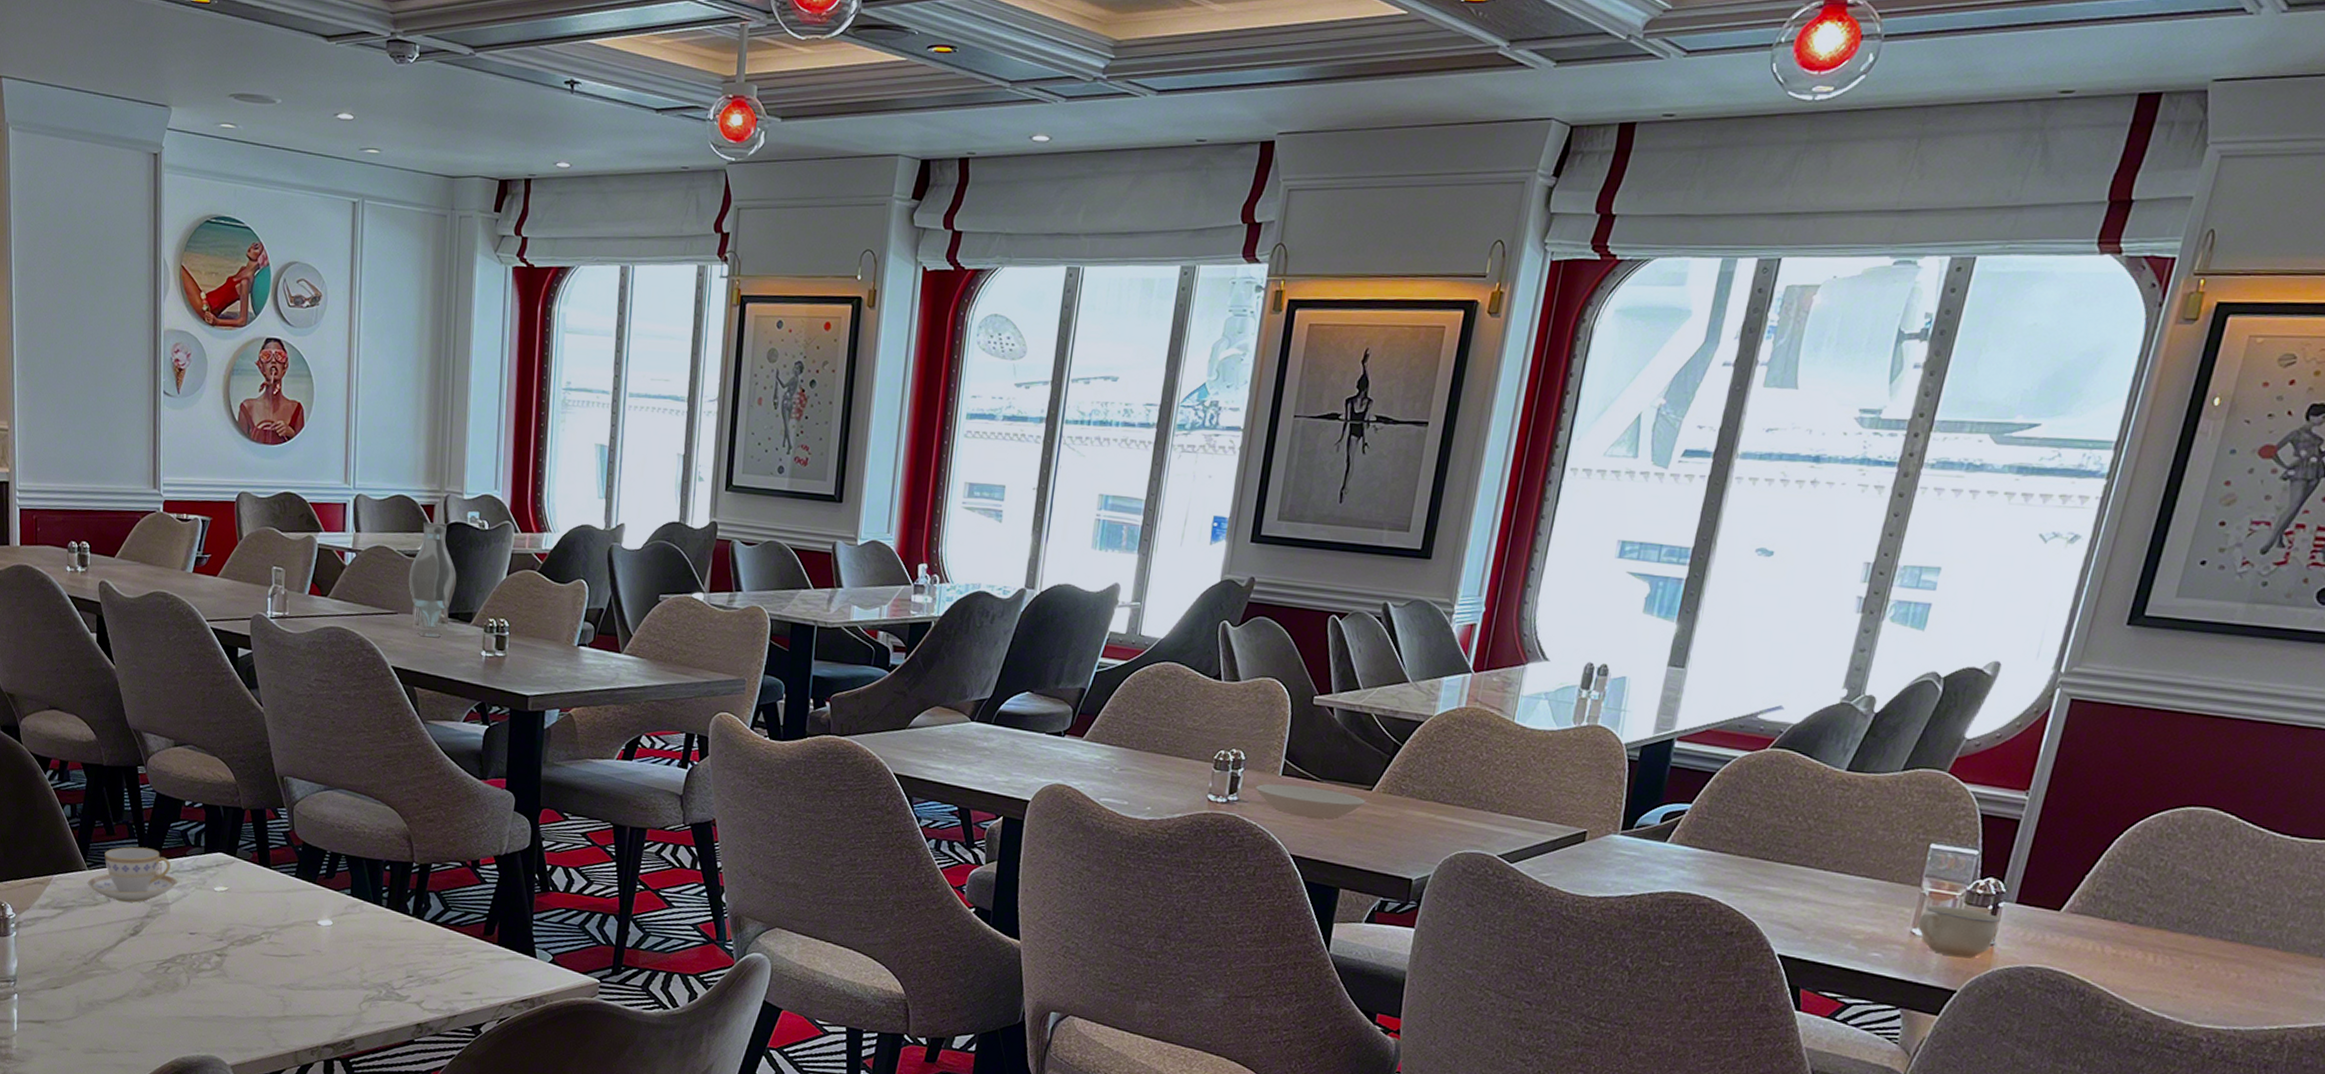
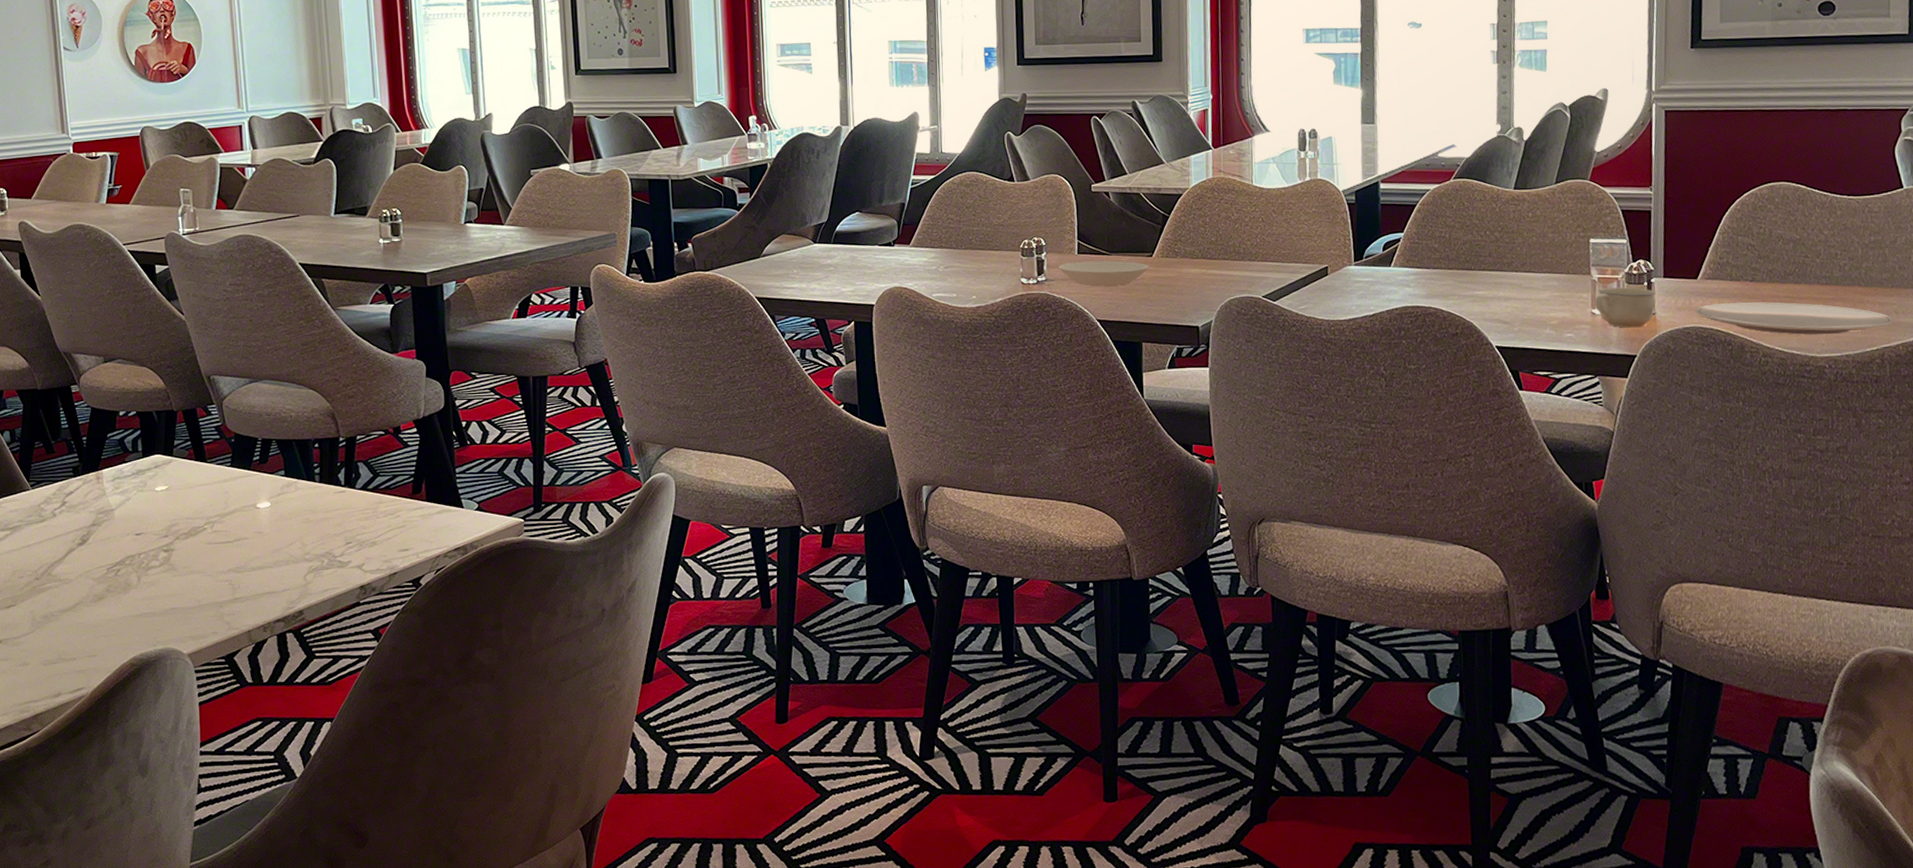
teacup: present [87,846,177,903] -> none [32,460,119,514]
vase: present [408,522,457,638] -> none [305,132,349,234]
plate: none [2047,943,2311,1004] -> present [1695,302,1894,335]

